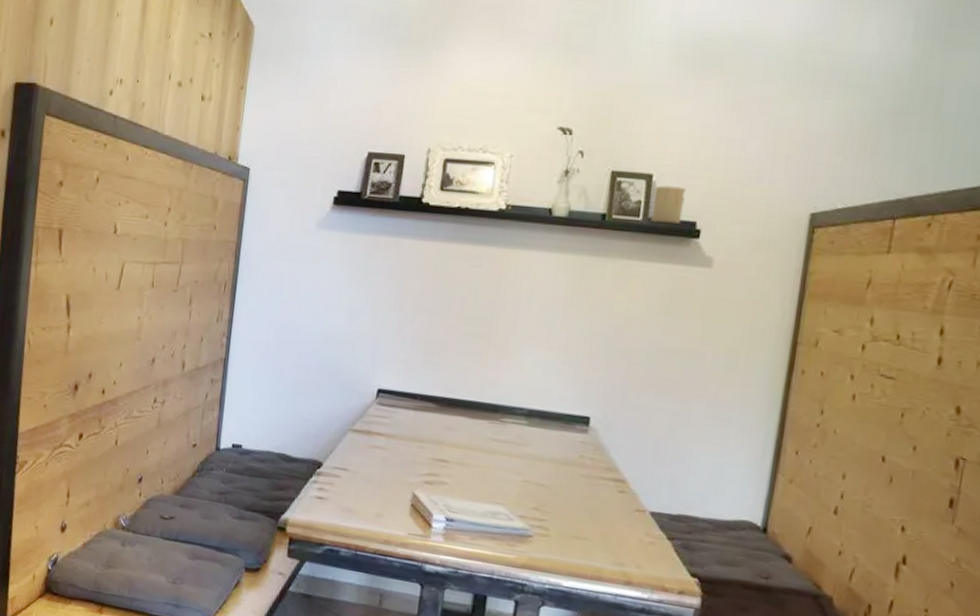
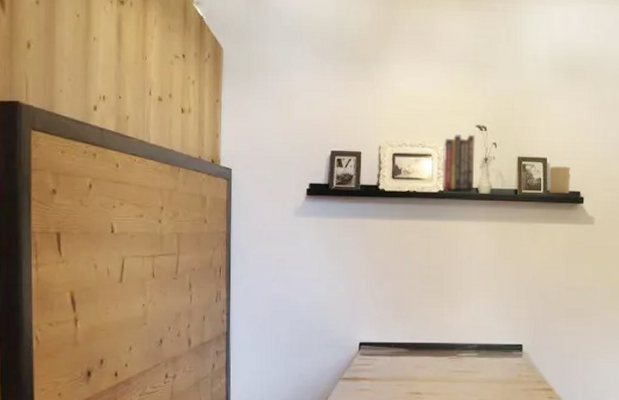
books: none [504,138,556,214] -> present [443,135,475,193]

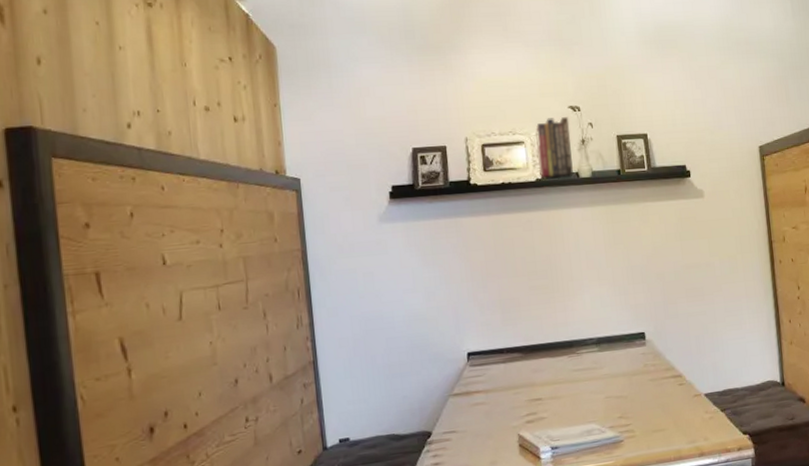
candle: present [549,166,570,195] -> none [651,140,675,171]

